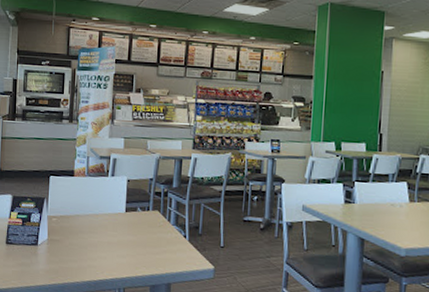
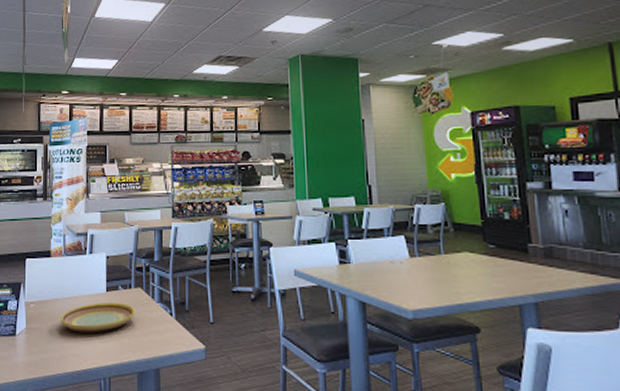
plate: none [81,221,152,248] -> present [61,303,136,333]

